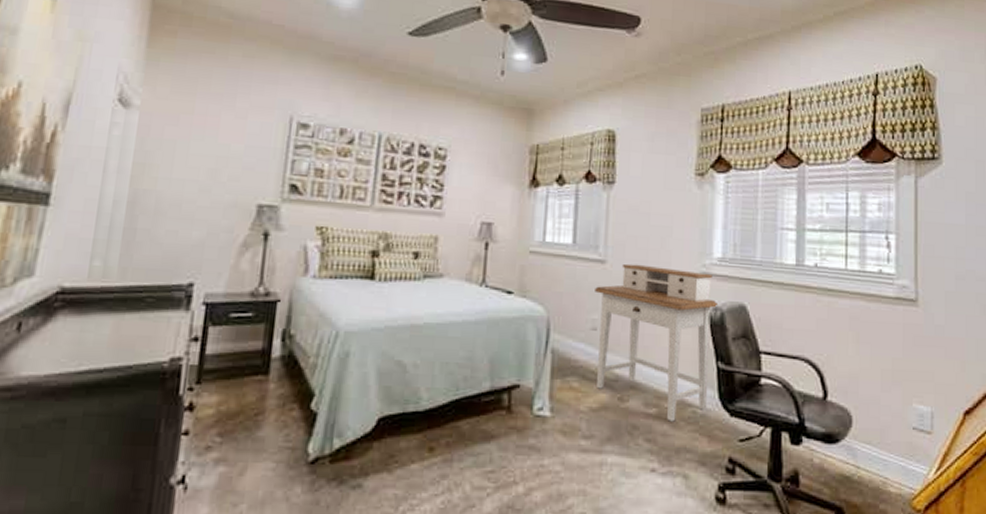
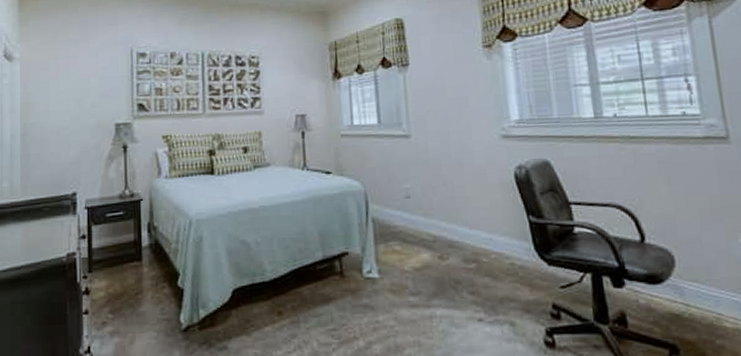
desk: present [595,263,717,422] -> none [404,134,525,275]

